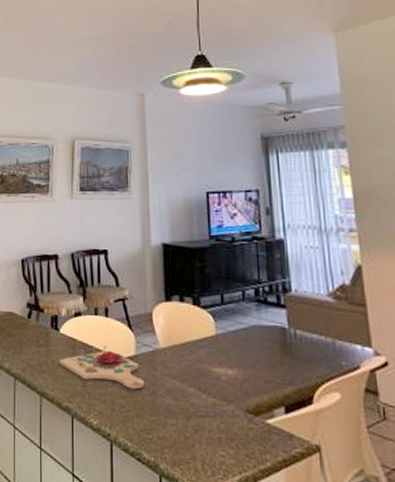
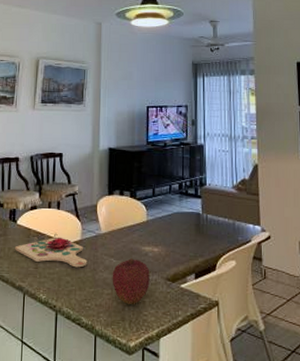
fruit: none [176,381,225,441] -> present [112,258,150,304]

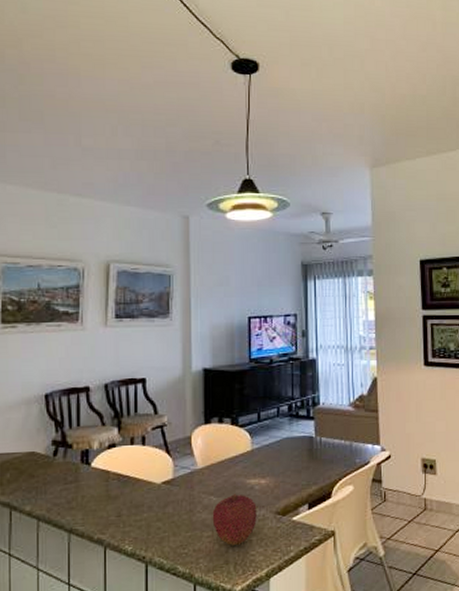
cutting board: present [15,233,87,268] -> none [90,473,182,511]

